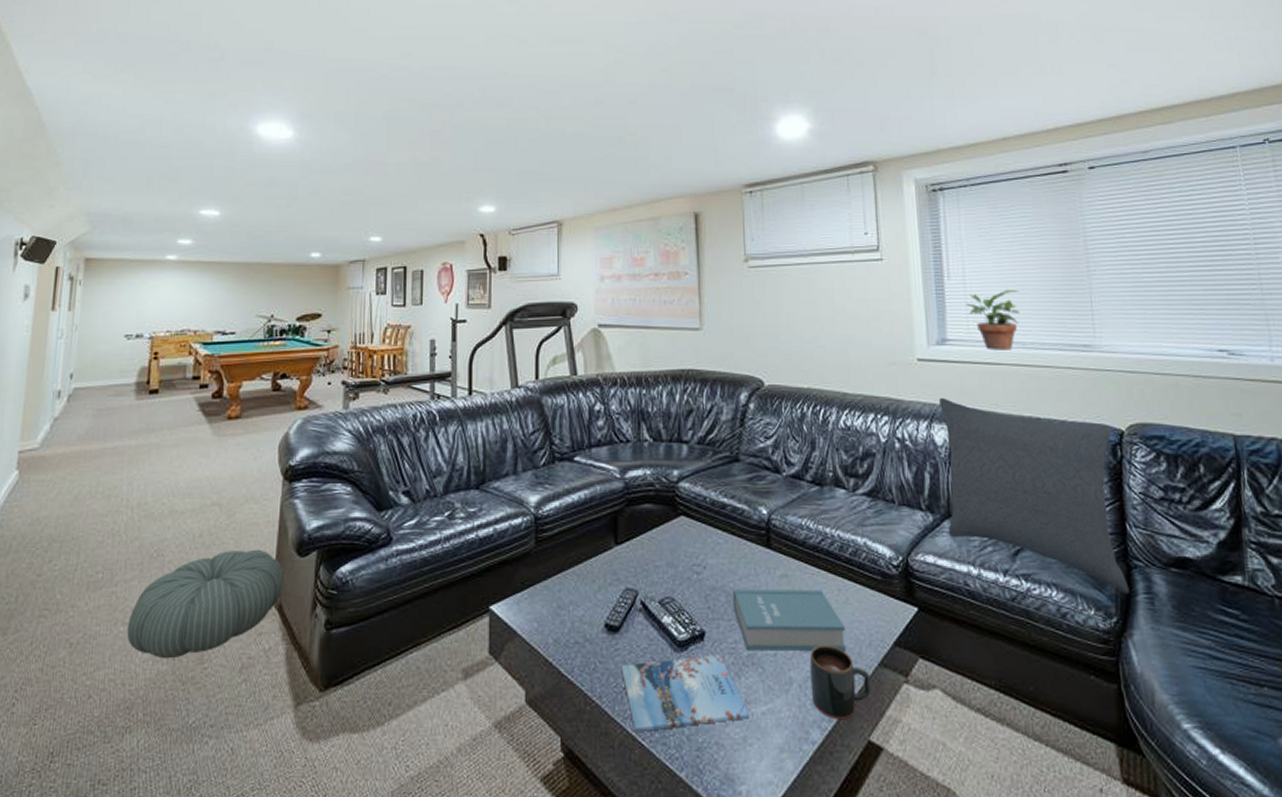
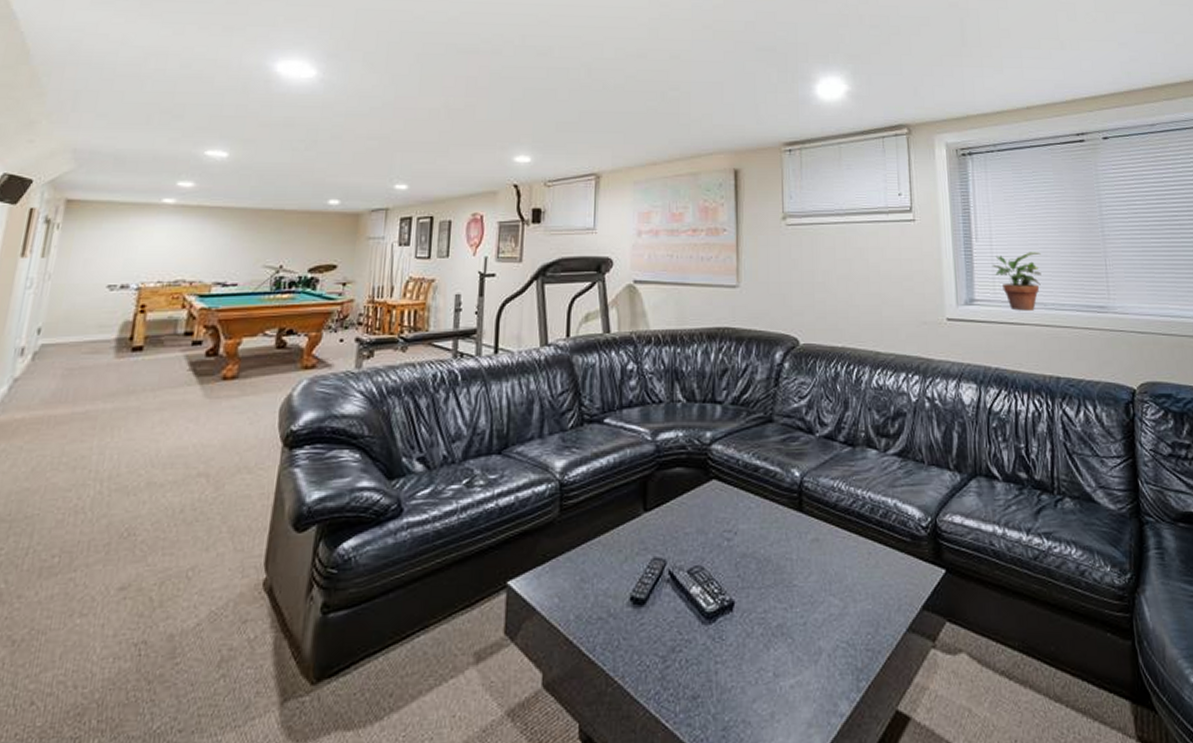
pouf: present [127,549,285,659] -> none [84,524,278,655]
magazine: present [621,655,751,733] -> none [646,625,779,715]
book: present [732,588,846,652] -> none [763,553,876,620]
mug: present [809,645,871,720] -> none [839,612,899,690]
pillow: present [938,397,1130,594] -> none [966,357,1142,550]

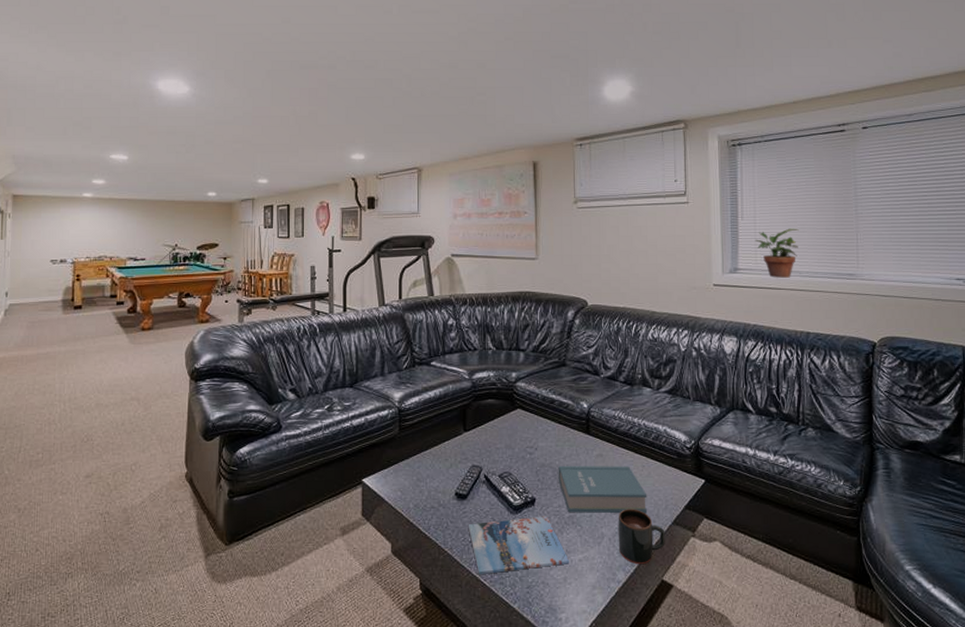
magazine: none [646,625,779,715] -> present [468,516,570,575]
book: none [763,553,876,620] -> present [558,465,647,514]
mug: none [839,612,899,690] -> present [618,509,665,565]

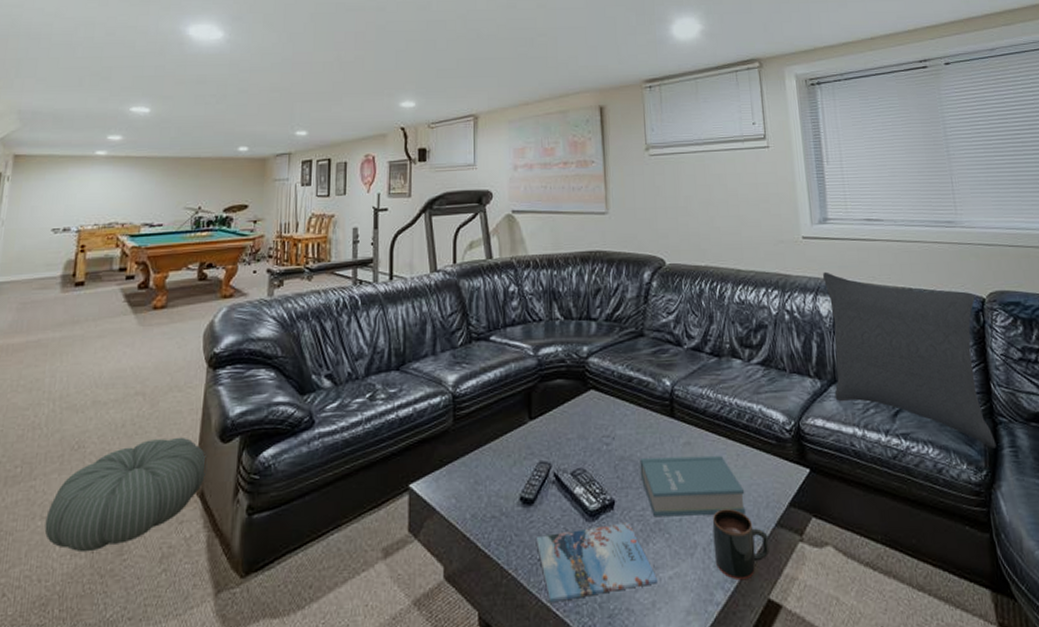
pouf: none [65,435,194,521] -> present [44,437,208,553]
pillow: none [729,315,872,469] -> present [822,271,997,448]
potted plant: present [755,228,799,278] -> none [843,172,890,228]

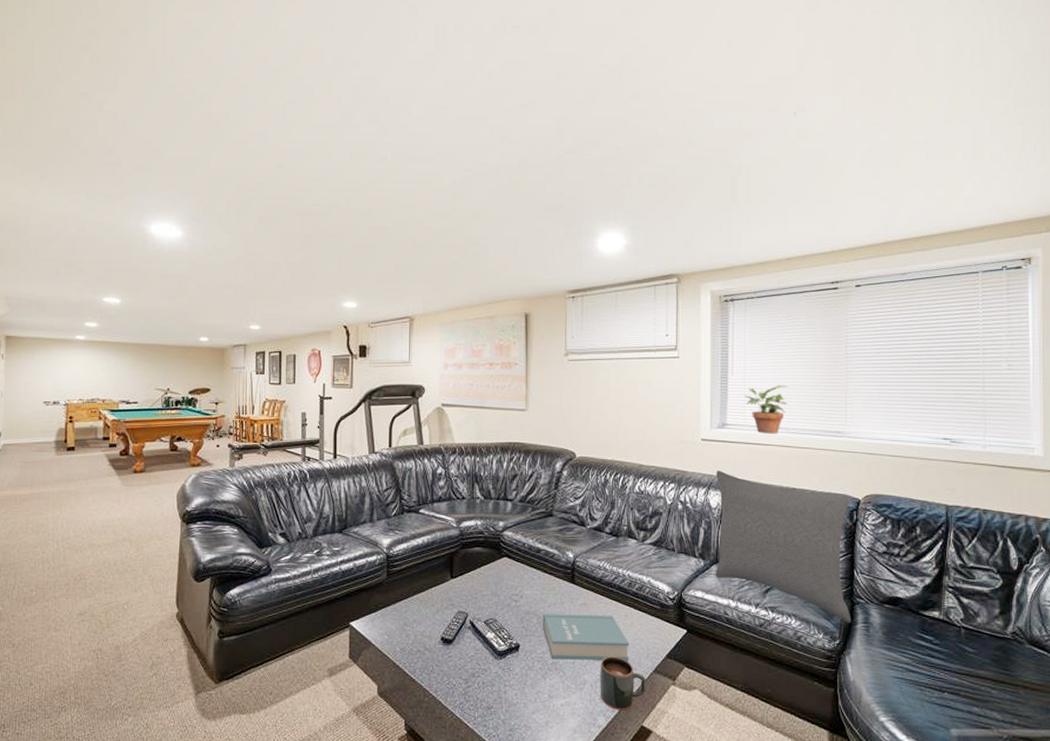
pouf: present [44,437,208,553] -> none [58,575,185,657]
magazine: present [535,522,659,604] -> none [453,662,552,718]
potted plant: none [843,172,890,228] -> present [744,385,788,434]

